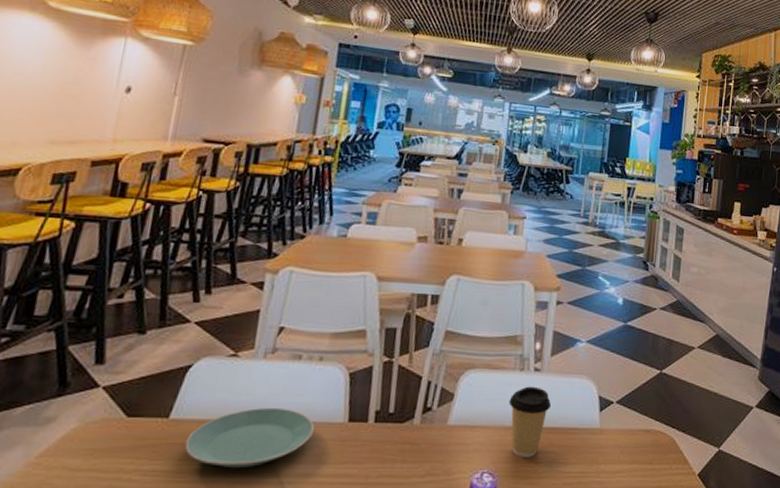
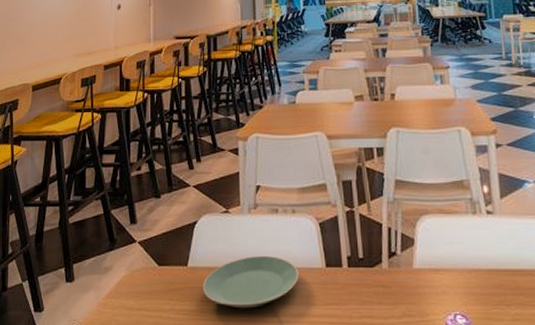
coffee cup: present [508,386,552,457] -> none [467,229,511,299]

